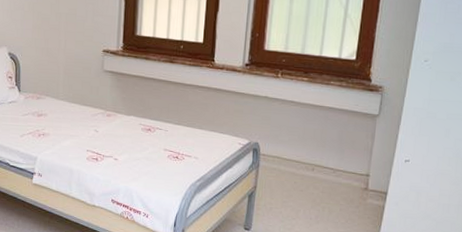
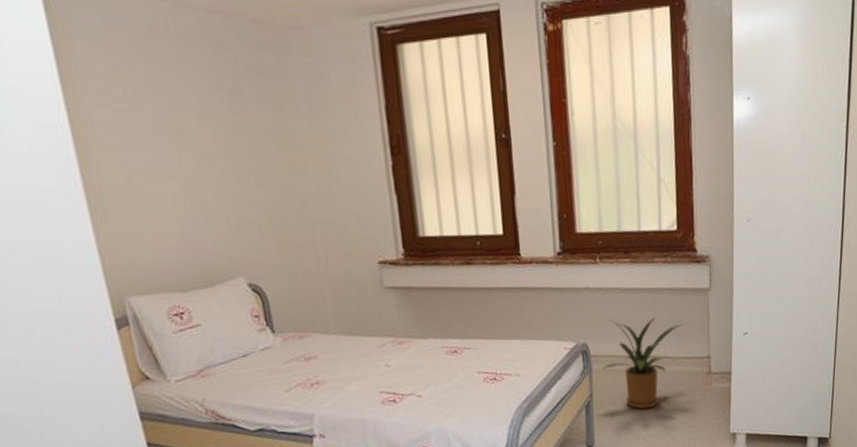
house plant: none [269,127,347,209] -> present [603,317,682,410]

